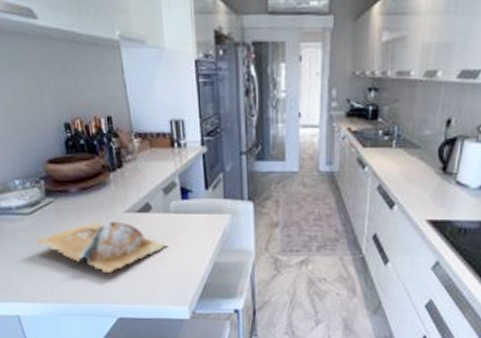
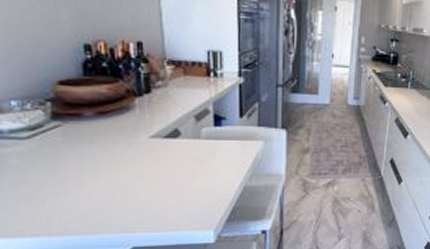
chopping board: present [36,221,168,272] -> none [33,146,196,200]

